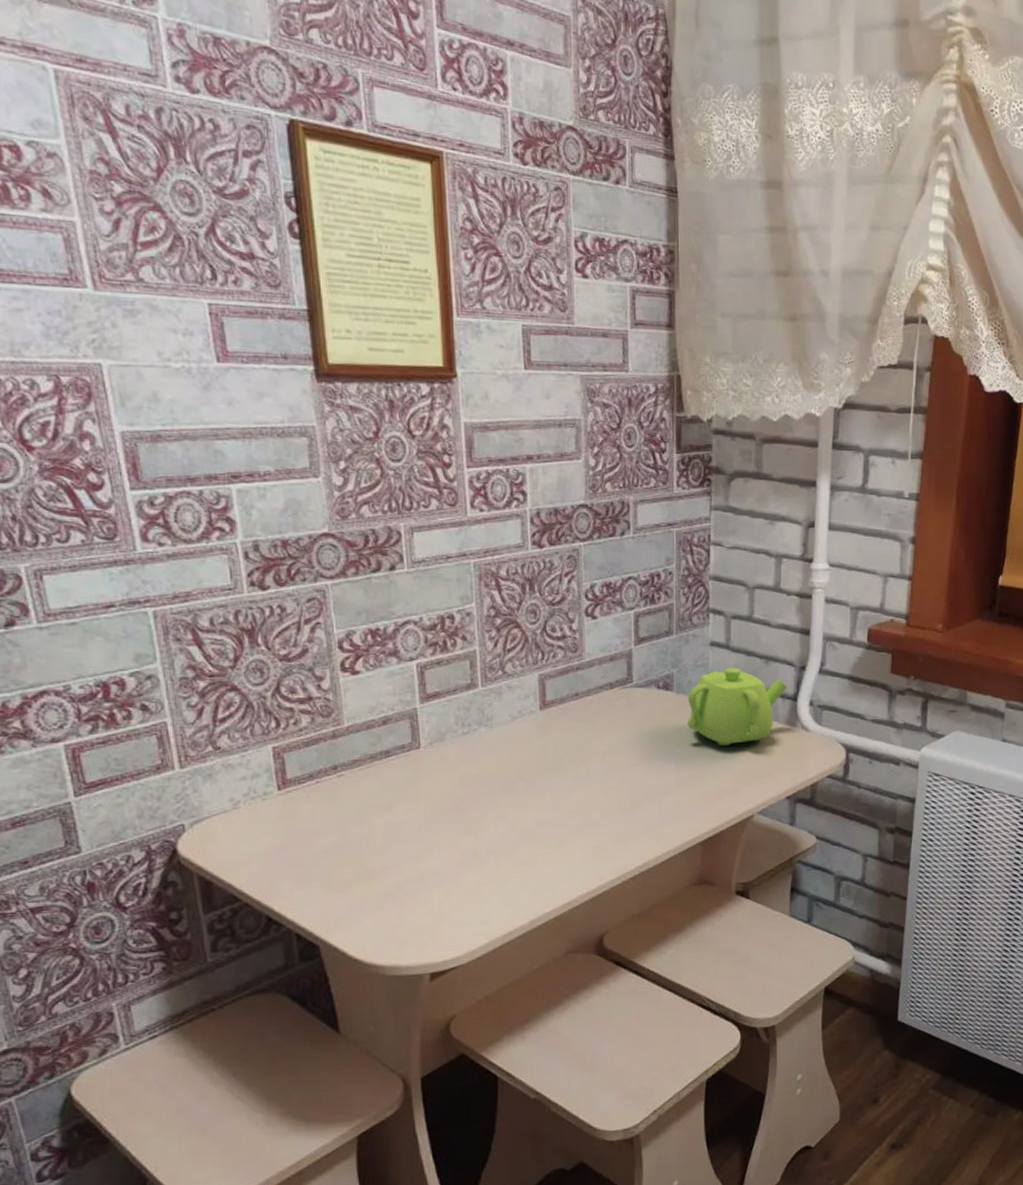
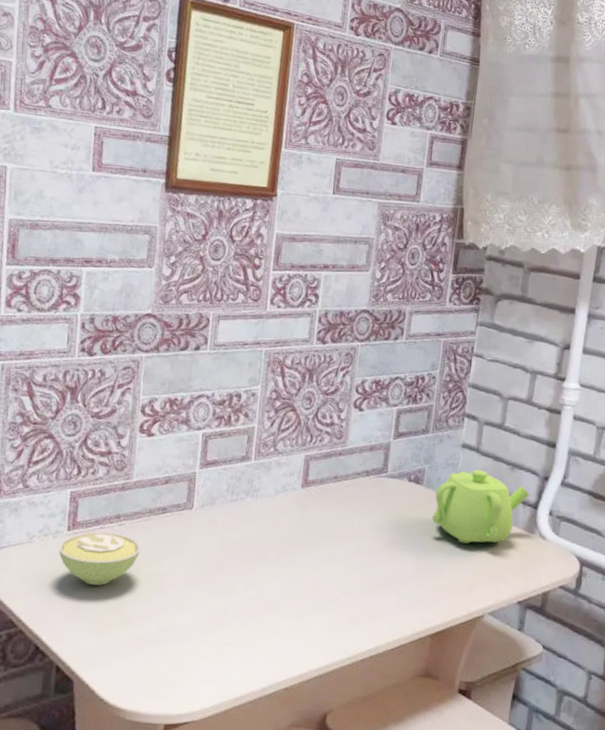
sugar bowl: none [270,785,369,844] -> present [58,531,141,586]

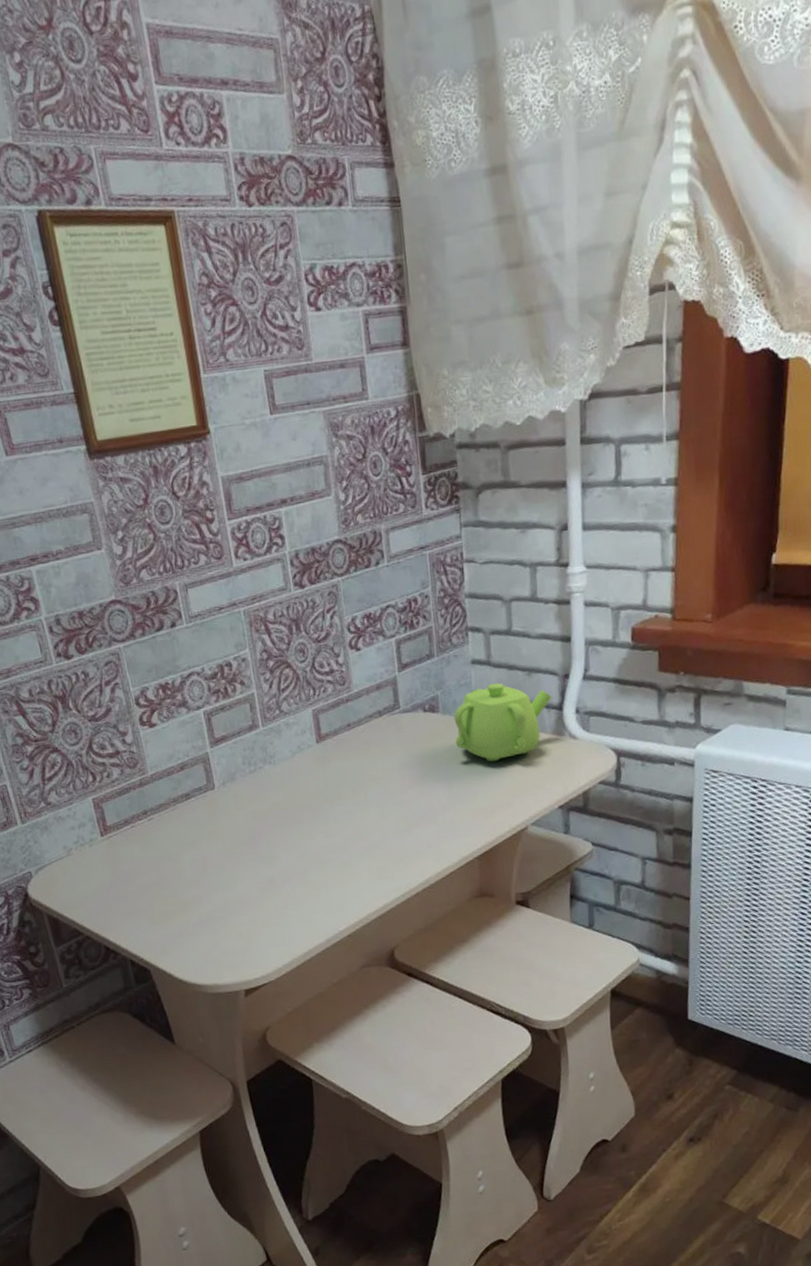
sugar bowl: present [58,531,141,586] -> none [97,828,177,882]

